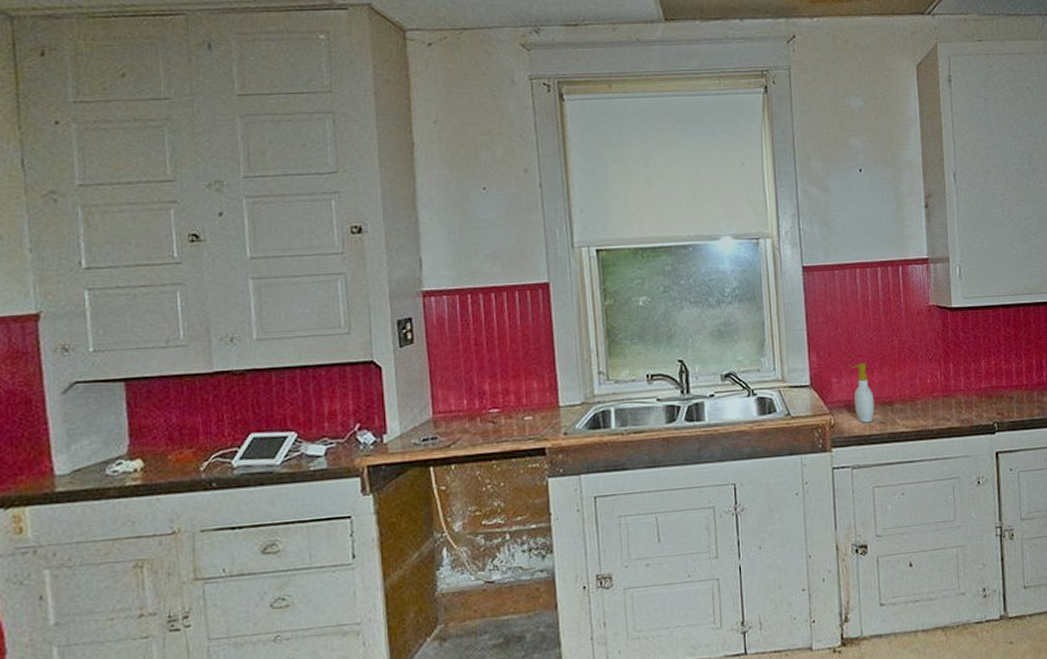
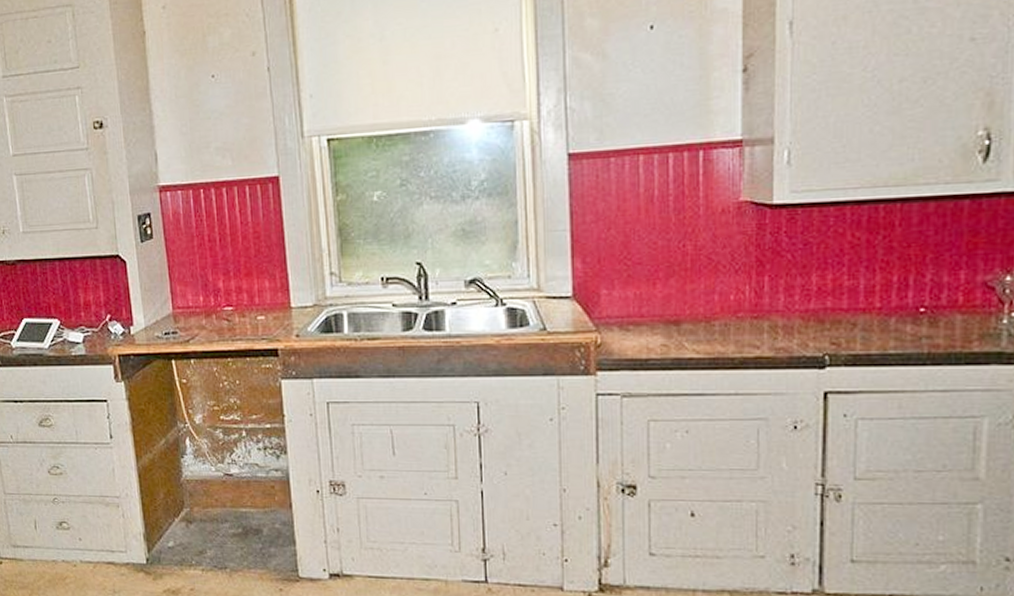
soap bottle: present [852,363,875,423] -> none [627,272,655,344]

